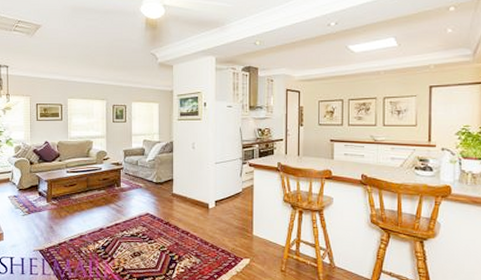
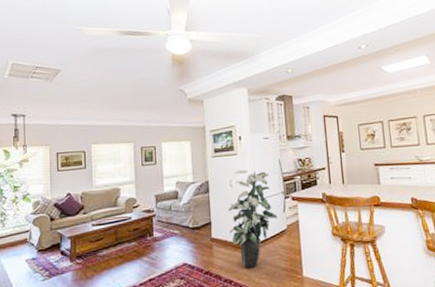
indoor plant: none [188,134,235,223] -> present [228,169,278,268]

